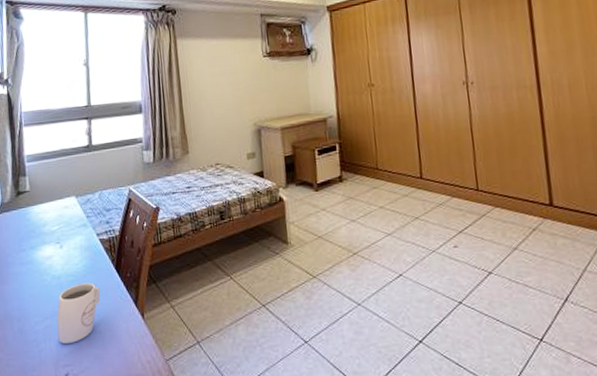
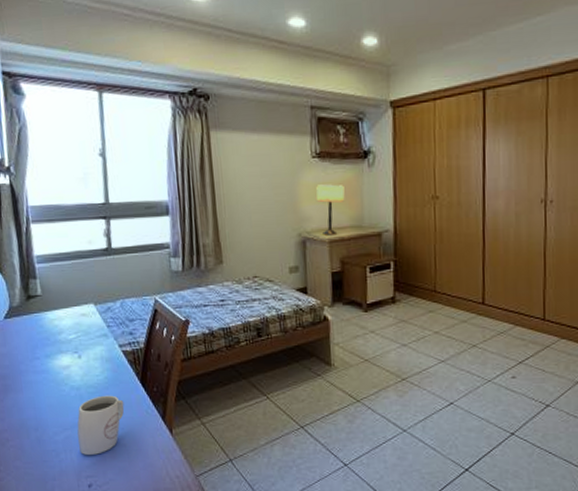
table lamp: none [268,78,293,125] -> present [315,184,345,237]

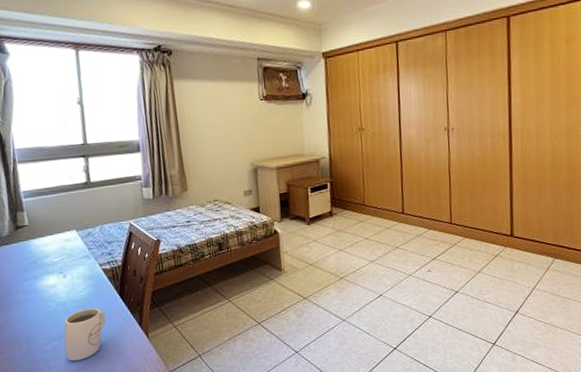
table lamp: present [315,184,345,237] -> none [264,121,288,164]

